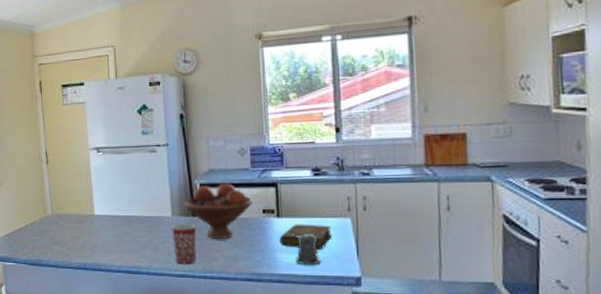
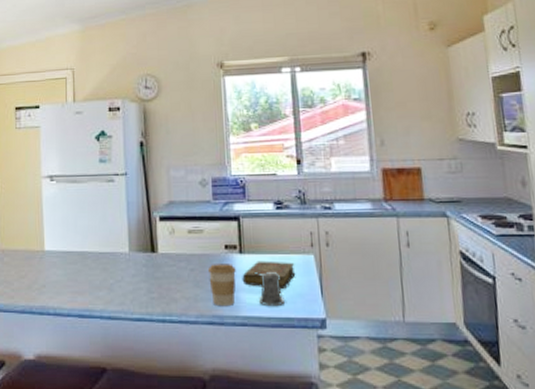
mug: present [172,223,197,265] -> none [129,260,155,307]
fruit bowl: present [183,182,254,239] -> none [142,215,216,277]
coffee cup: none [247,227,273,265] -> present [208,264,236,307]

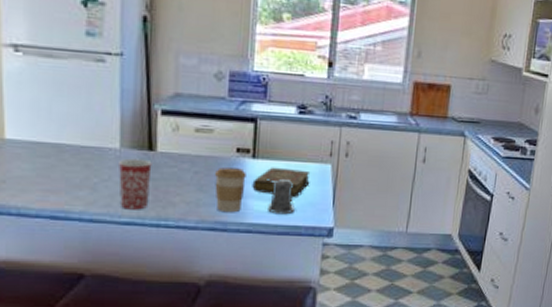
mug: none [129,260,155,307] -> present [119,158,152,210]

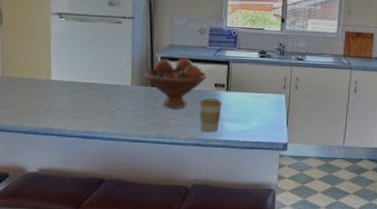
mug: present [119,158,152,210] -> none [130,92,154,131]
fruit bowl: none [137,111,227,180] -> present [144,57,208,108]
book: present [252,167,311,199] -> none [226,97,270,121]
pepper shaker: present [267,177,295,215] -> none [237,105,258,133]

